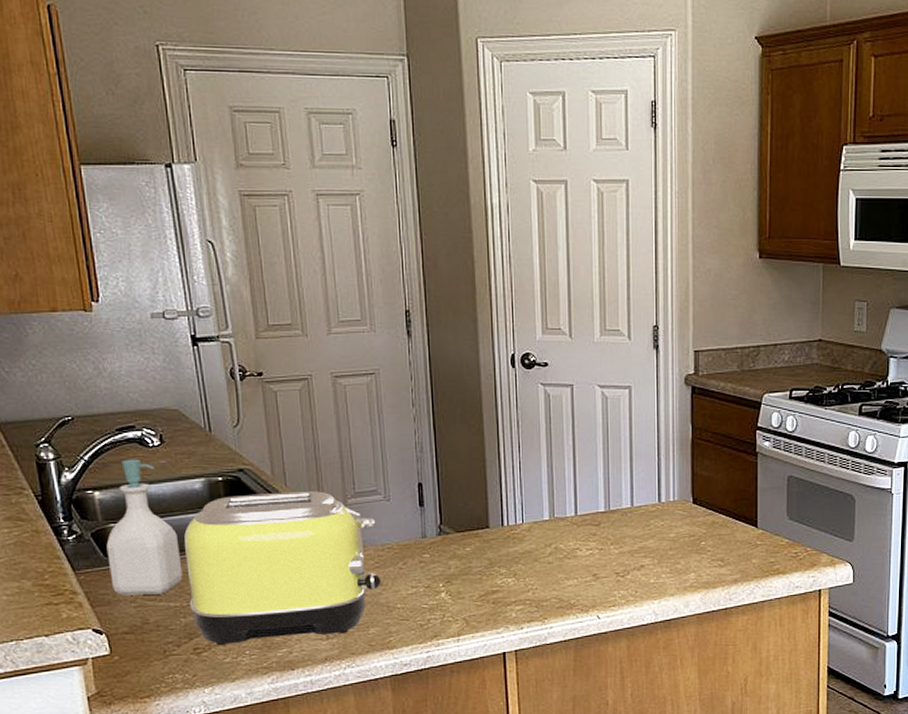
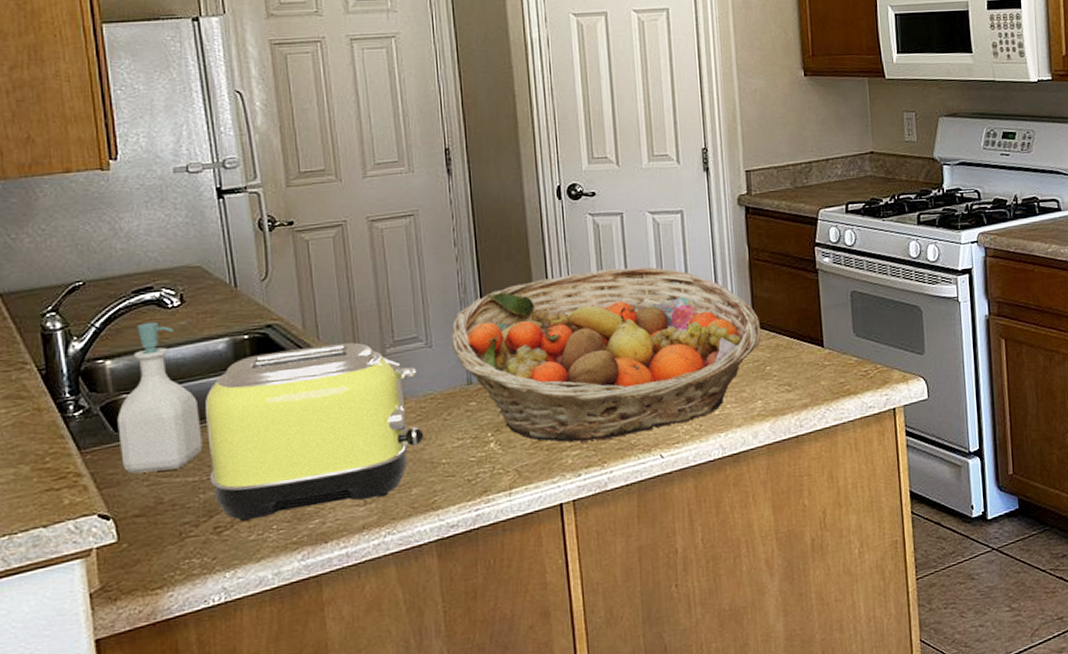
fruit basket: none [408,438,699,598] -> present [452,266,762,443]

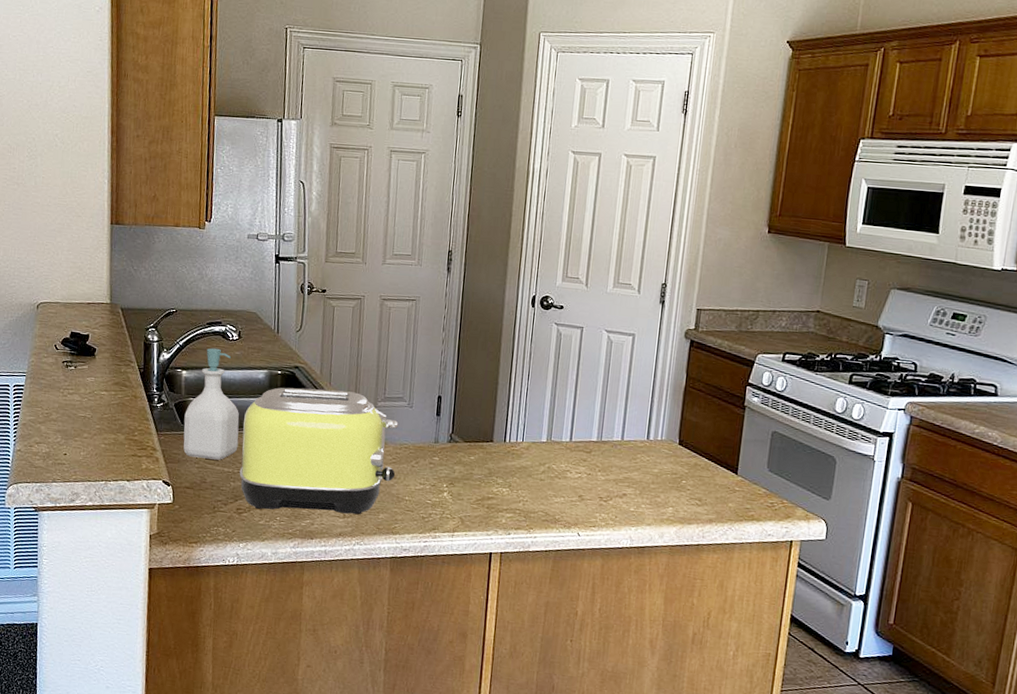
fruit basket: present [452,266,762,443] -> none [428,370,685,512]

